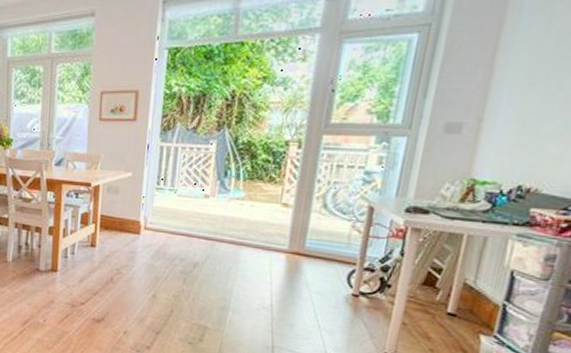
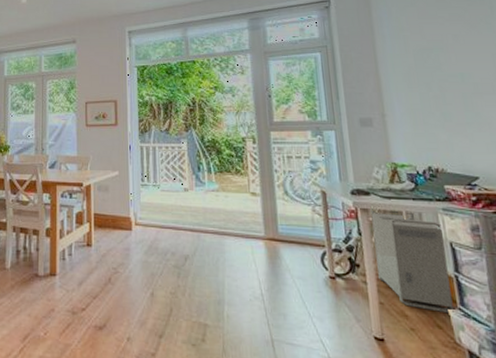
storage bin: none [409,229,508,340] -> present [371,208,454,314]

